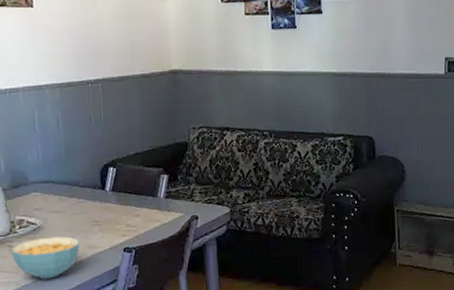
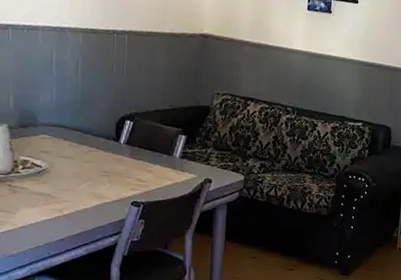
cereal bowl: present [11,236,80,279] -> none [11,181,86,223]

